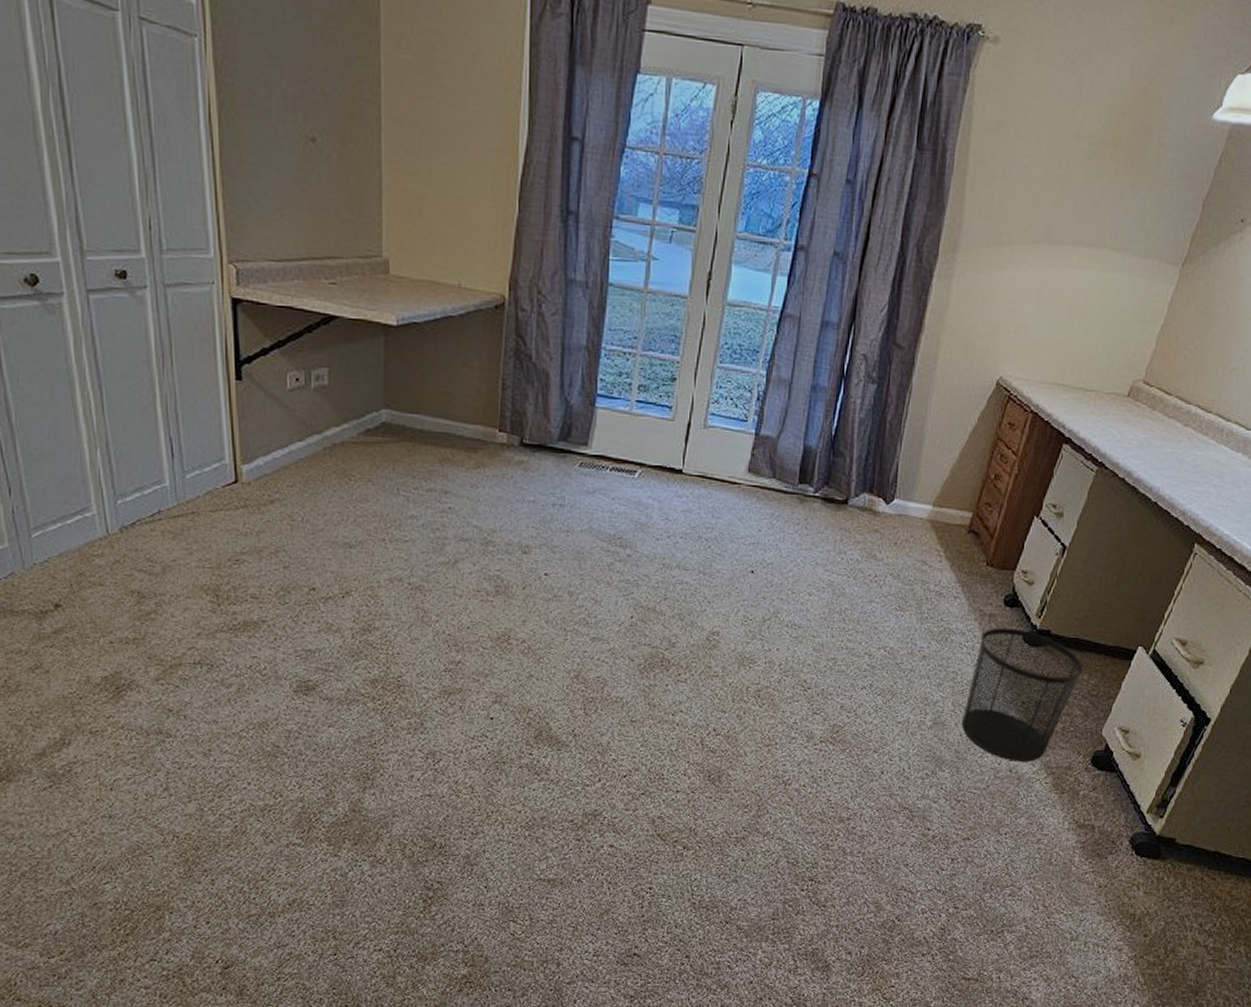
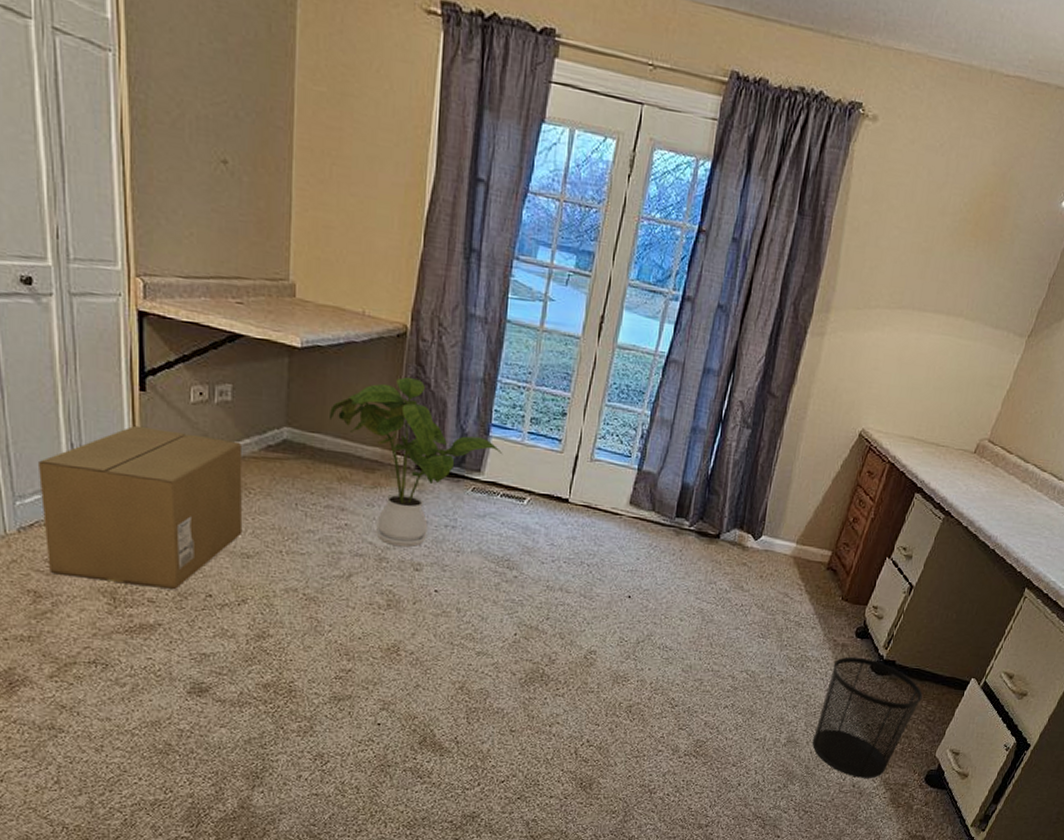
box: none [138,416,344,585] -> present [39,425,243,590]
house plant: none [429,349,611,529] -> present [330,376,503,548]

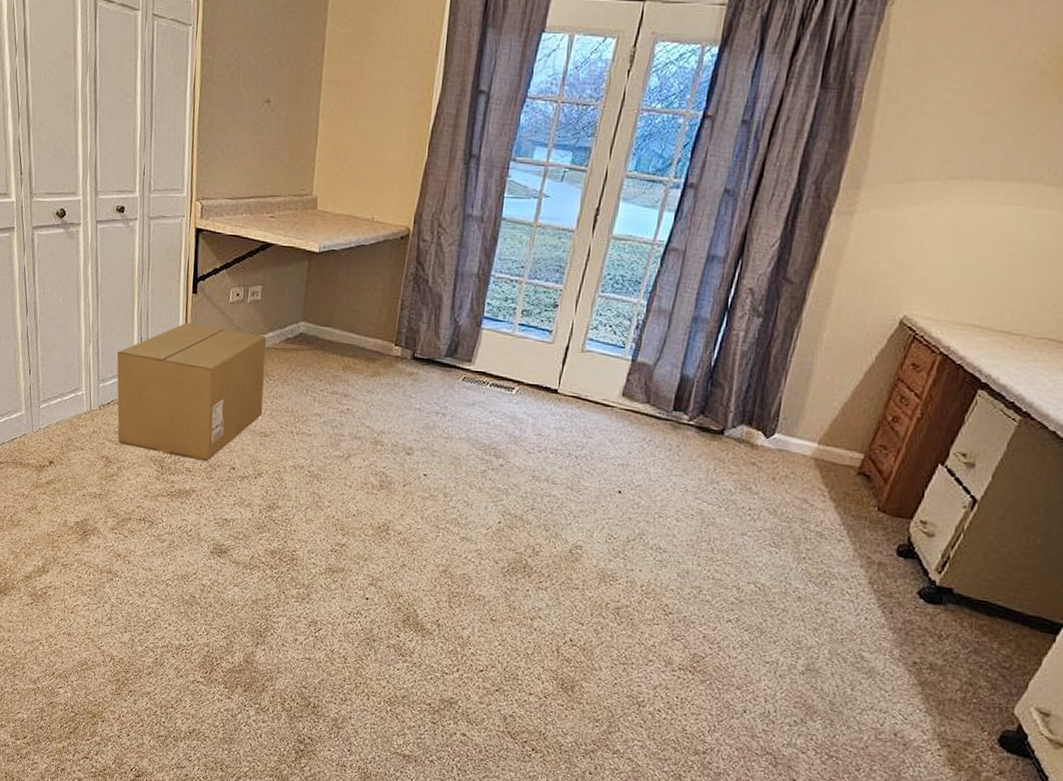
house plant: present [330,376,503,548] -> none [339,274,494,433]
waste bin: present [812,656,923,778] -> none [838,577,994,729]

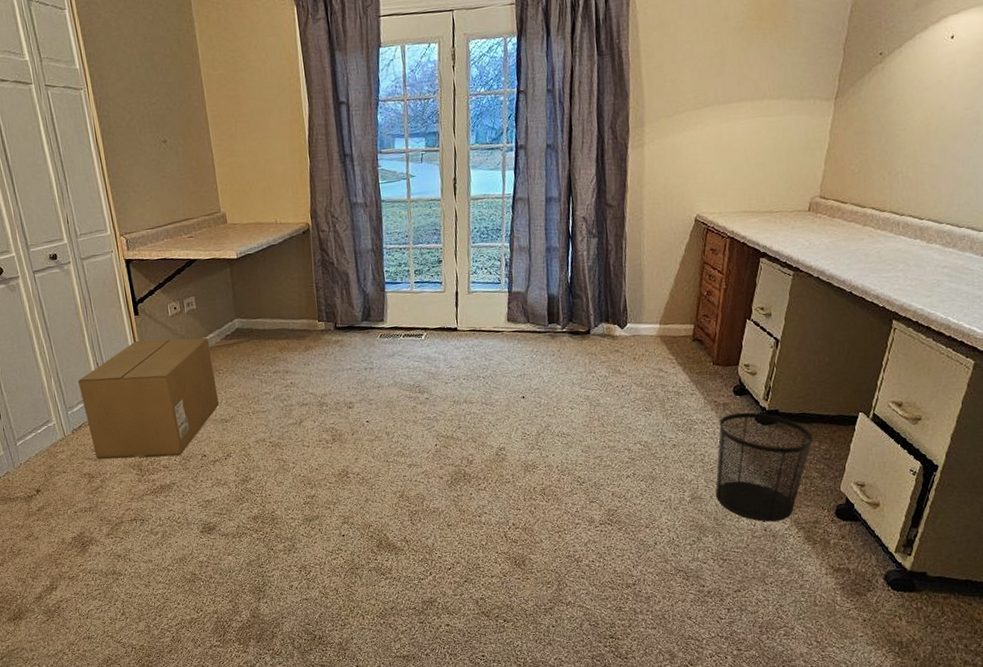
waste bin: none [838,577,994,729] -> present [715,412,814,522]

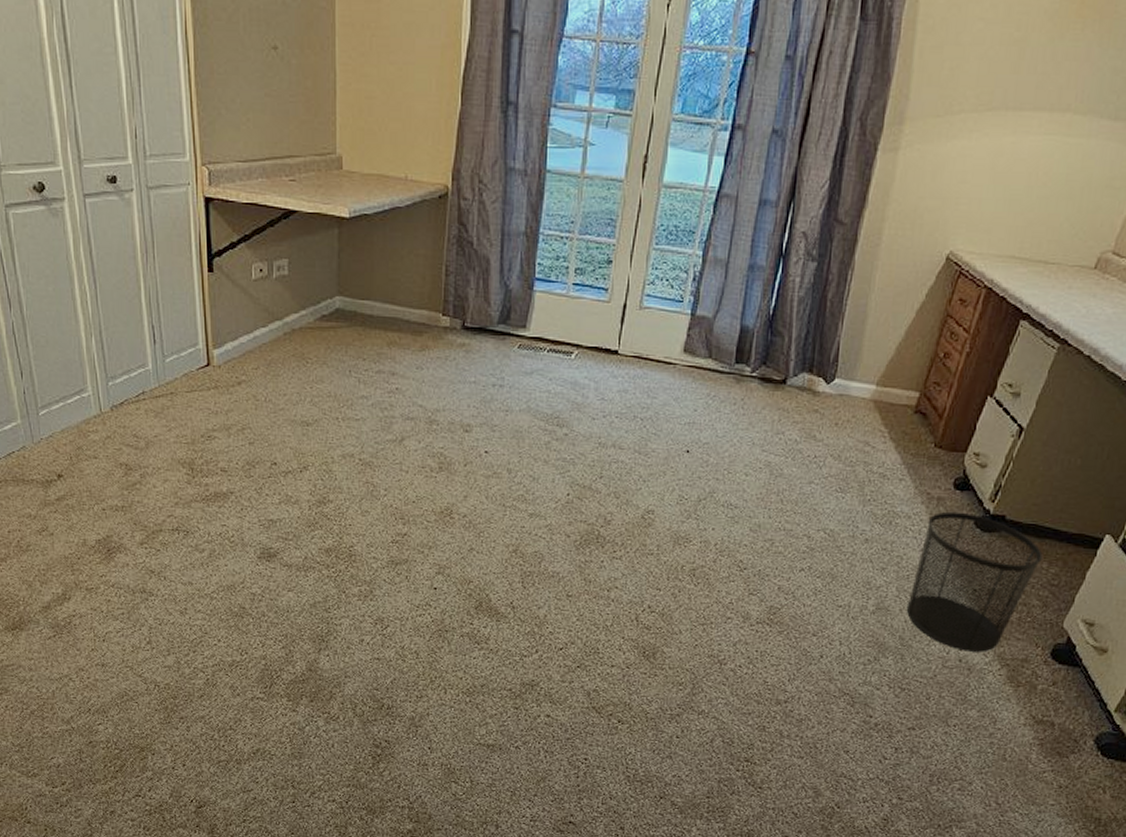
box: present [78,337,220,459] -> none [126,305,302,459]

